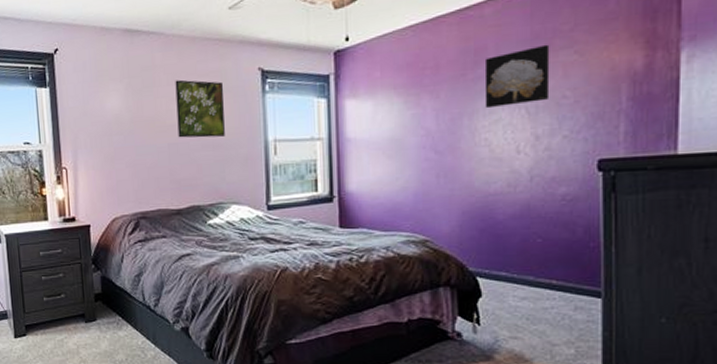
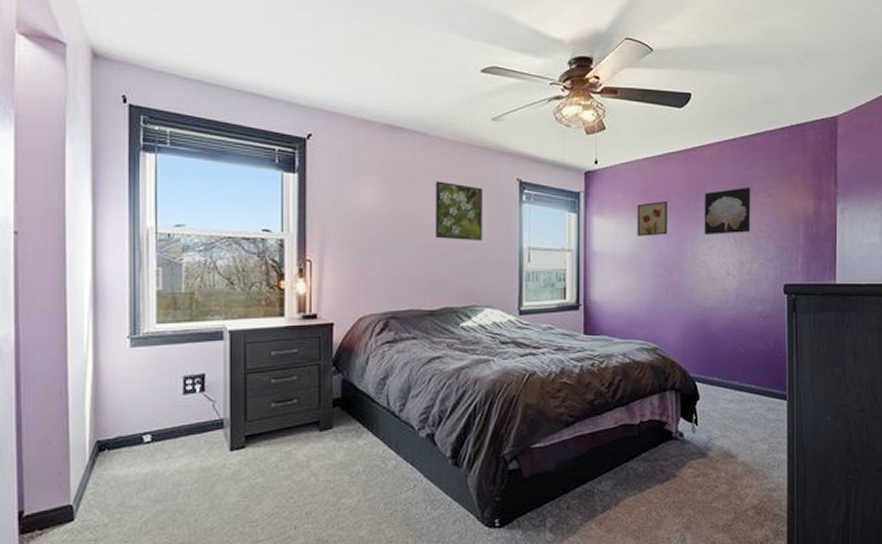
wall art: none [398,74,437,117] -> present [637,201,667,236]

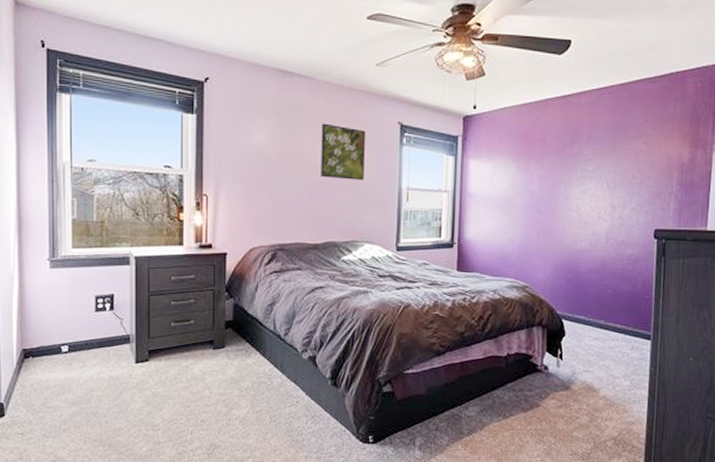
wall art: present [637,201,667,236] -> none [512,146,543,180]
wall art: present [704,187,751,236] -> none [577,133,627,180]

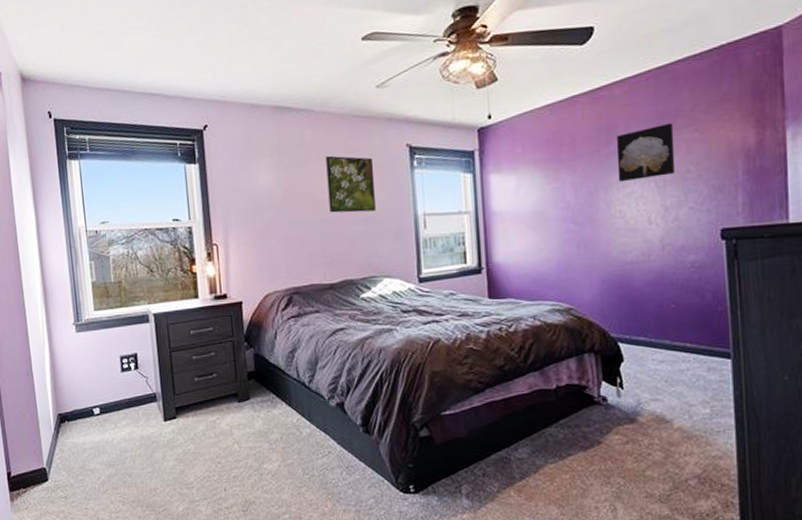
wall art: none [577,133,627,180] -> present [616,122,676,183]

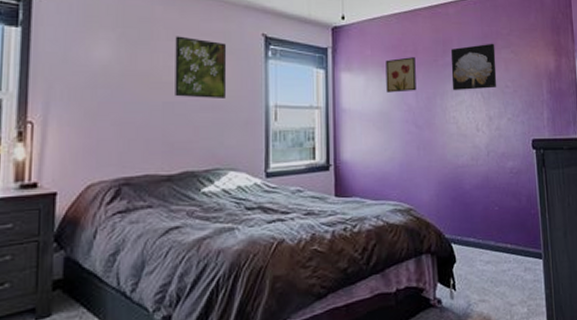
wall art: none [539,150,575,191] -> present [385,57,416,93]

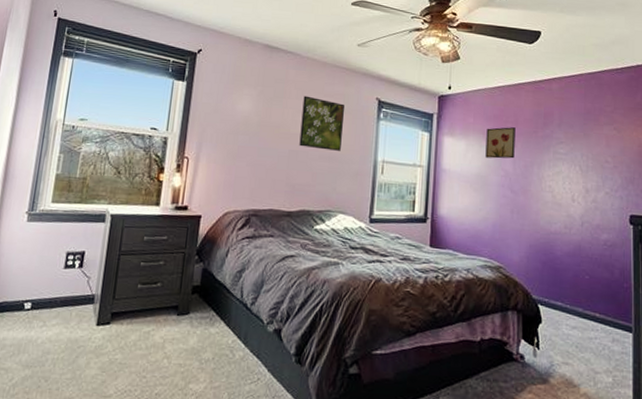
wall art: present [450,43,497,91] -> none [550,119,597,163]

